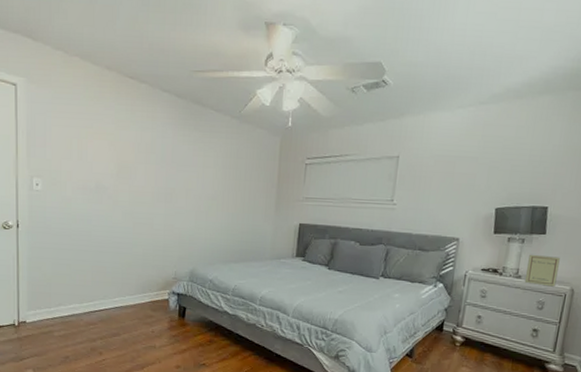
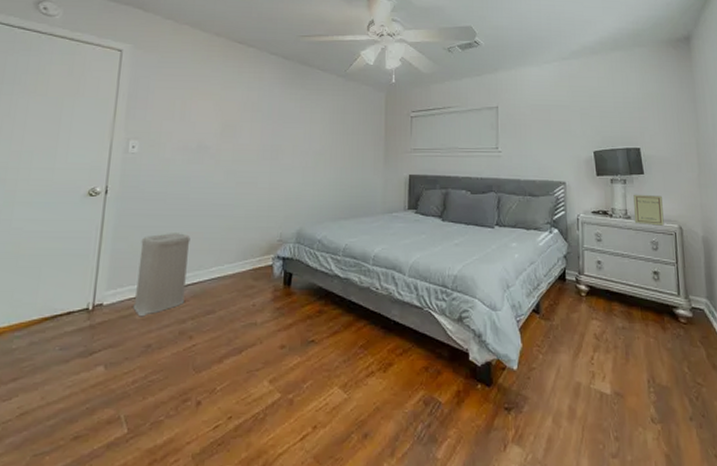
laundry basket: none [51,265,95,335] -> present [133,233,191,317]

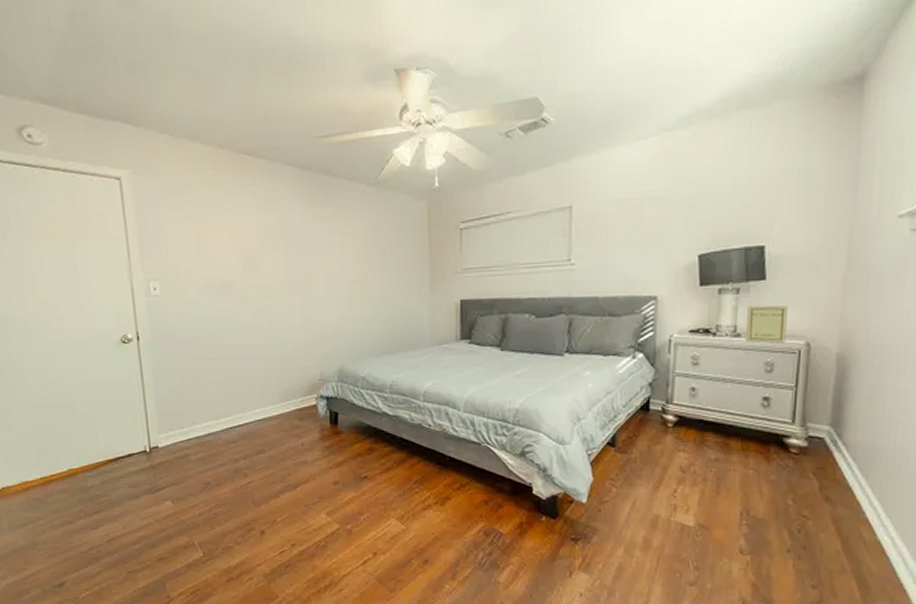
laundry basket: present [133,233,191,317] -> none [182,376,234,458]

